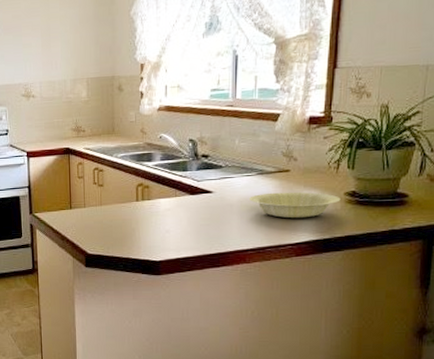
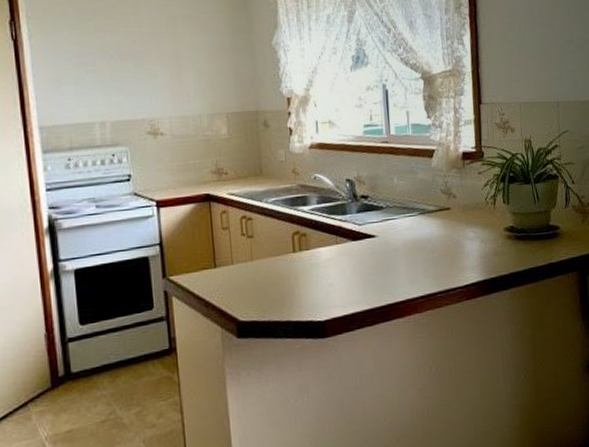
bowl: present [249,191,341,219] -> none [414,230,501,259]

